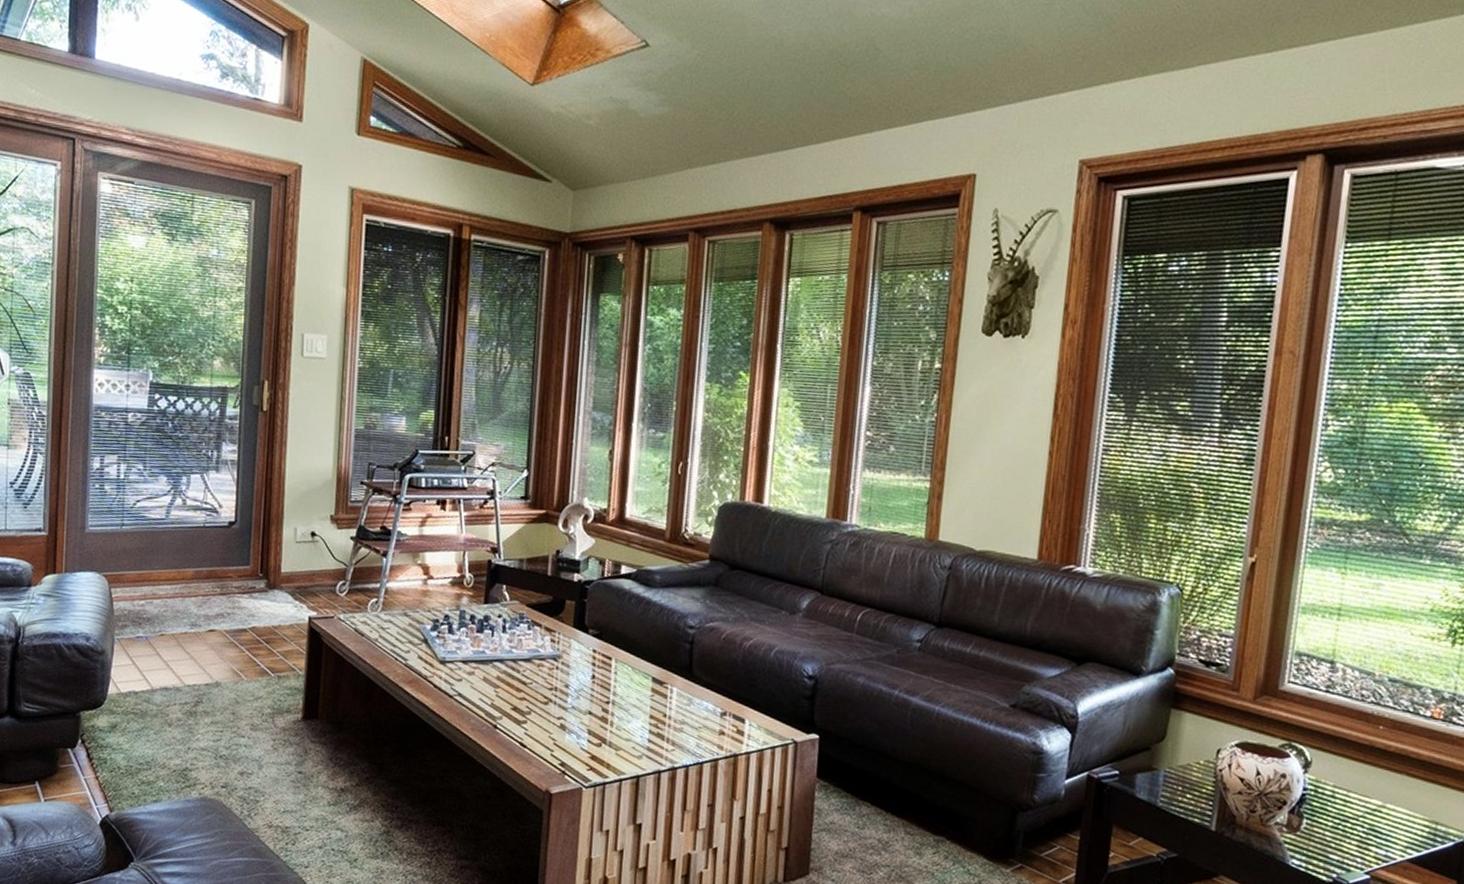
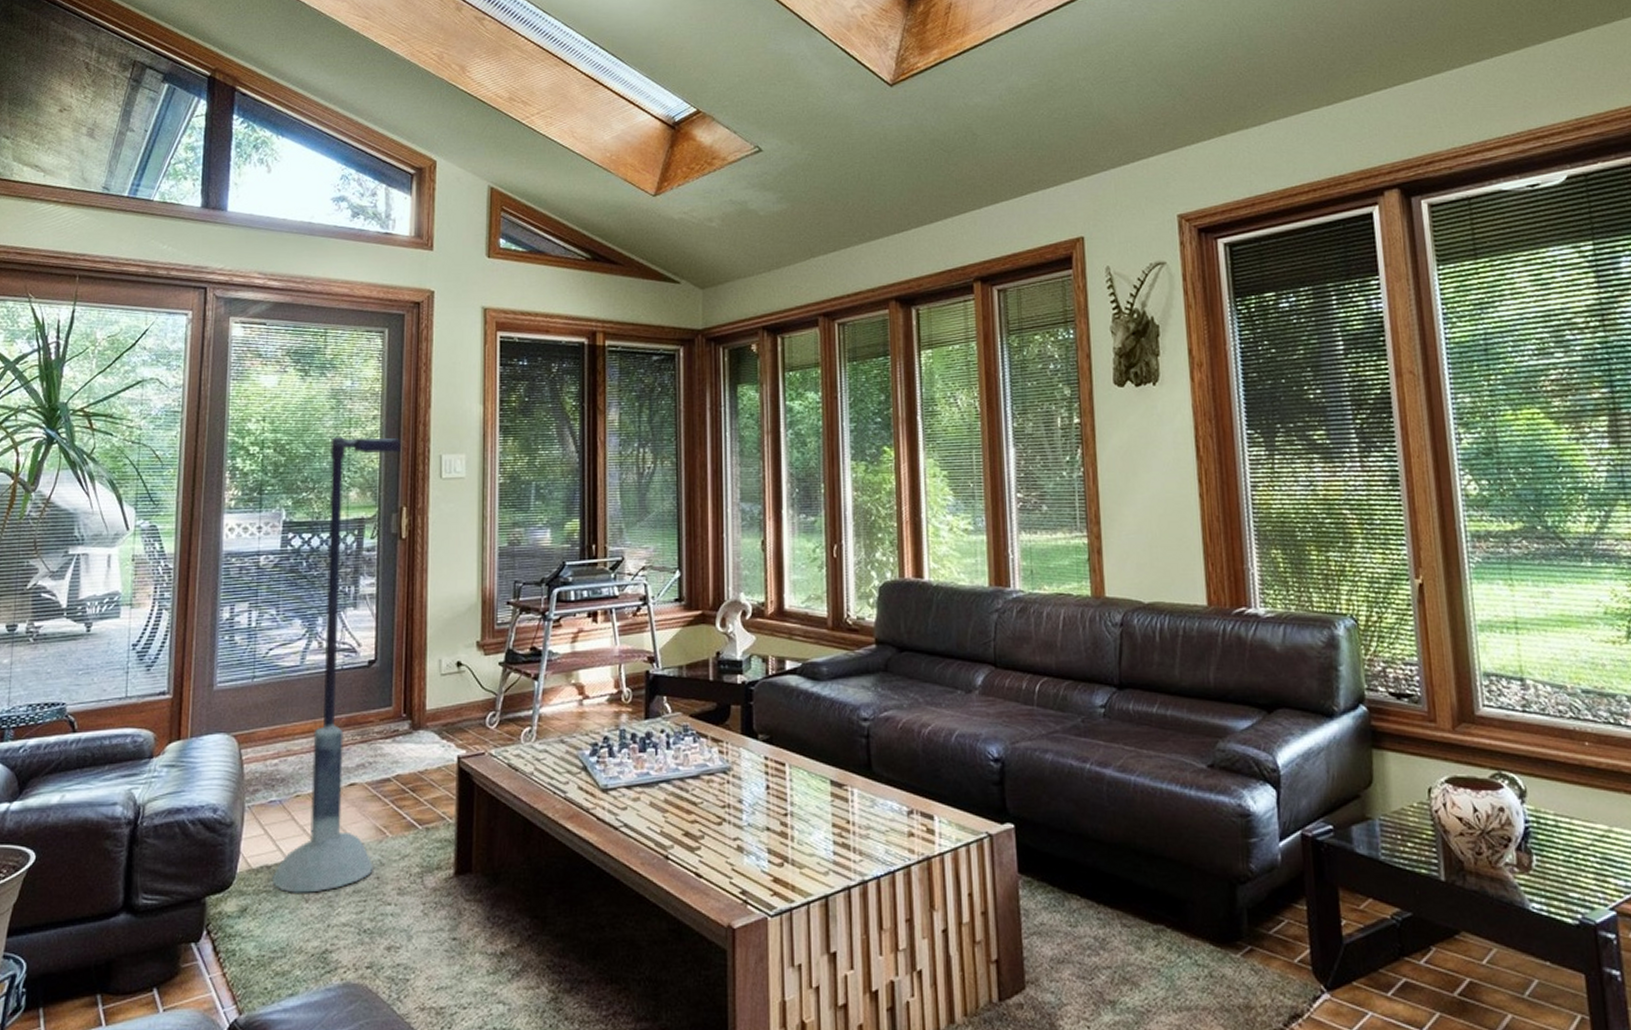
floor lamp: none [138,305,265,719] -> present [271,437,401,893]

